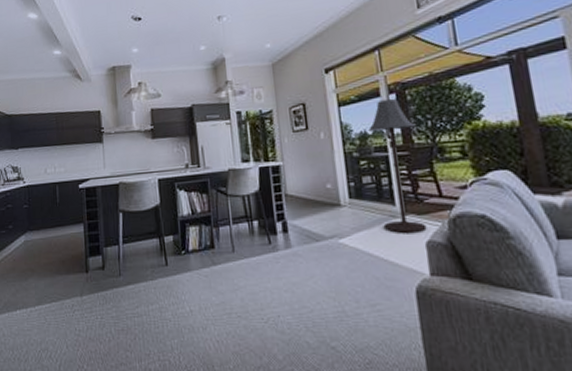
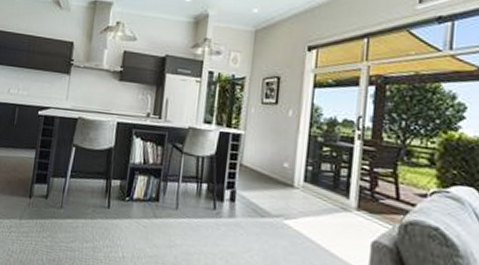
floor lamp: present [369,99,427,234] -> none [332,90,389,232]

